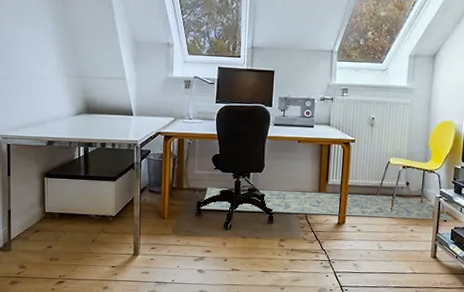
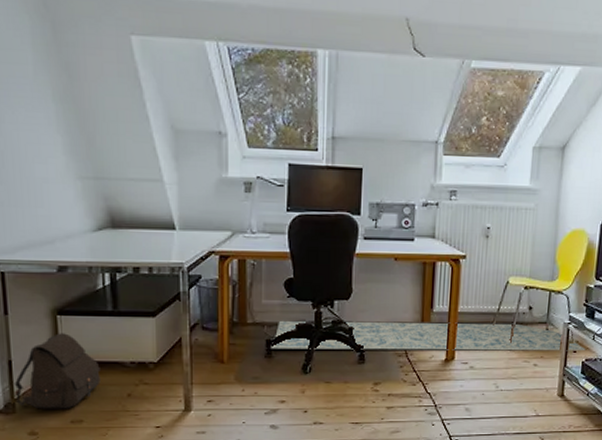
satchel: none [11,191,73,249] -> present [14,333,101,409]

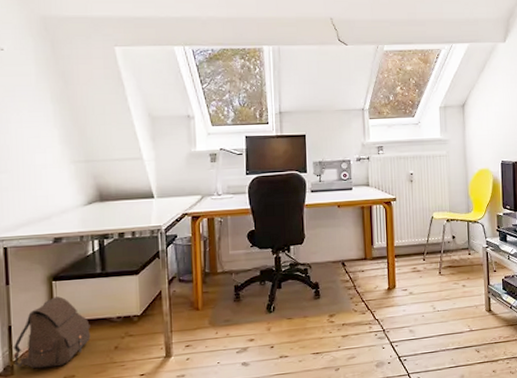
rug: present [270,320,586,351] -> none [238,251,504,294]

